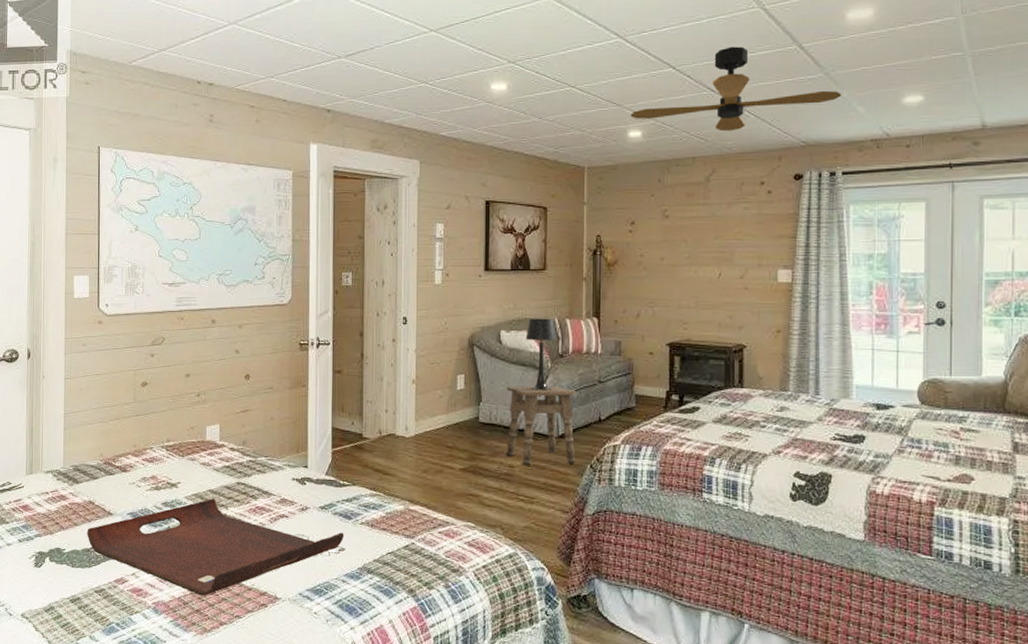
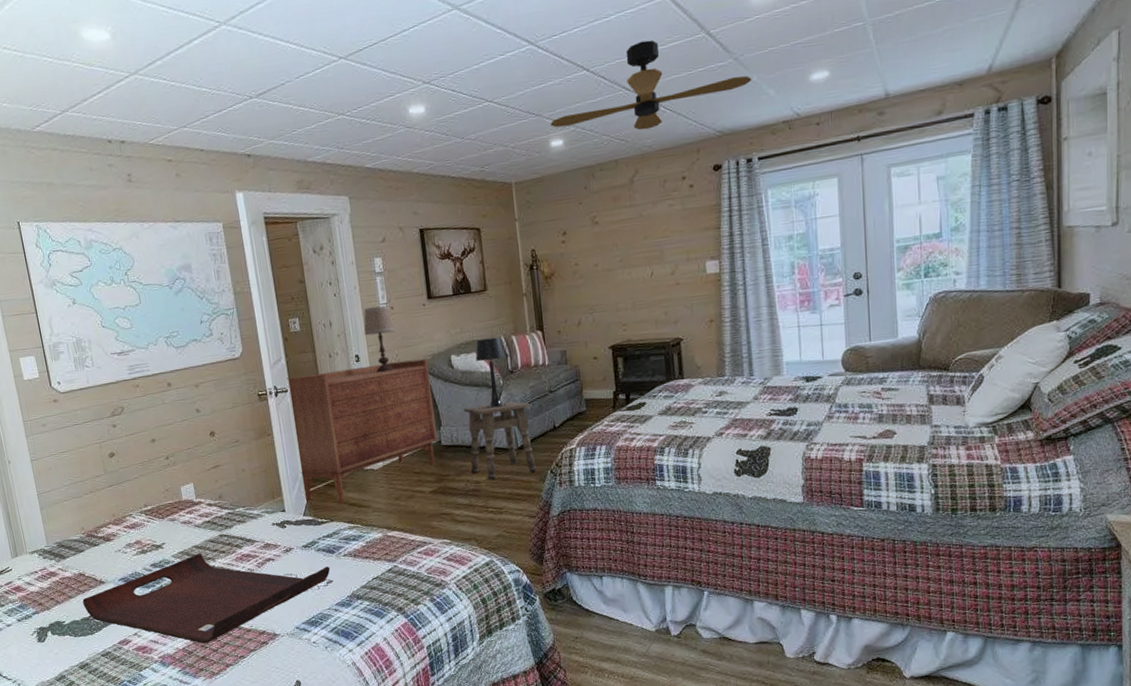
sideboard: none [329,329,477,468] -> present [286,358,438,503]
table lamp: none [415,272,448,339] -> present [363,305,396,373]

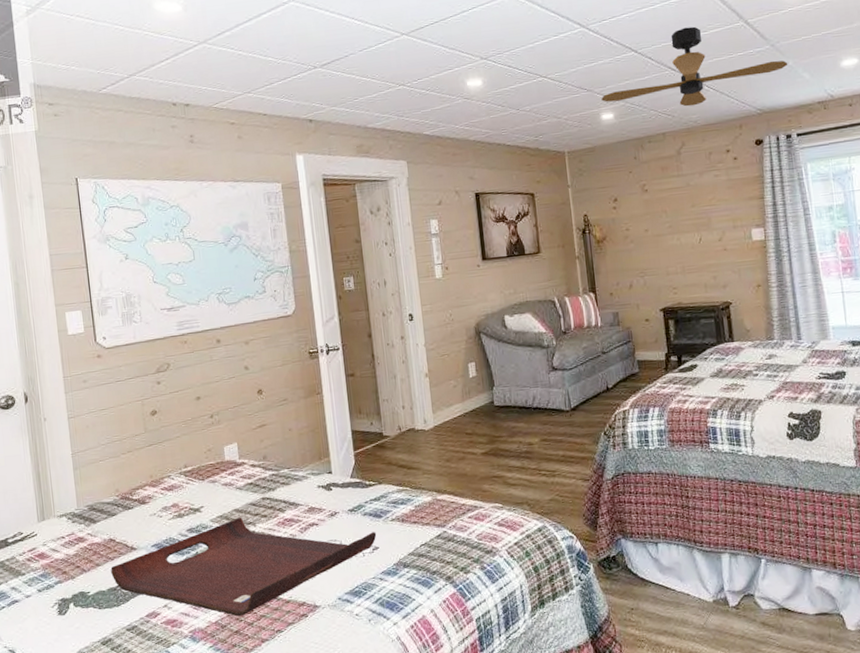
sideboard: present [286,358,438,503] -> none [339,318,490,465]
table lamp: present [363,305,396,373] -> none [418,266,450,332]
side table: present [463,401,537,480] -> none [516,361,590,442]
table lamp: present [475,337,506,408] -> none [528,298,559,369]

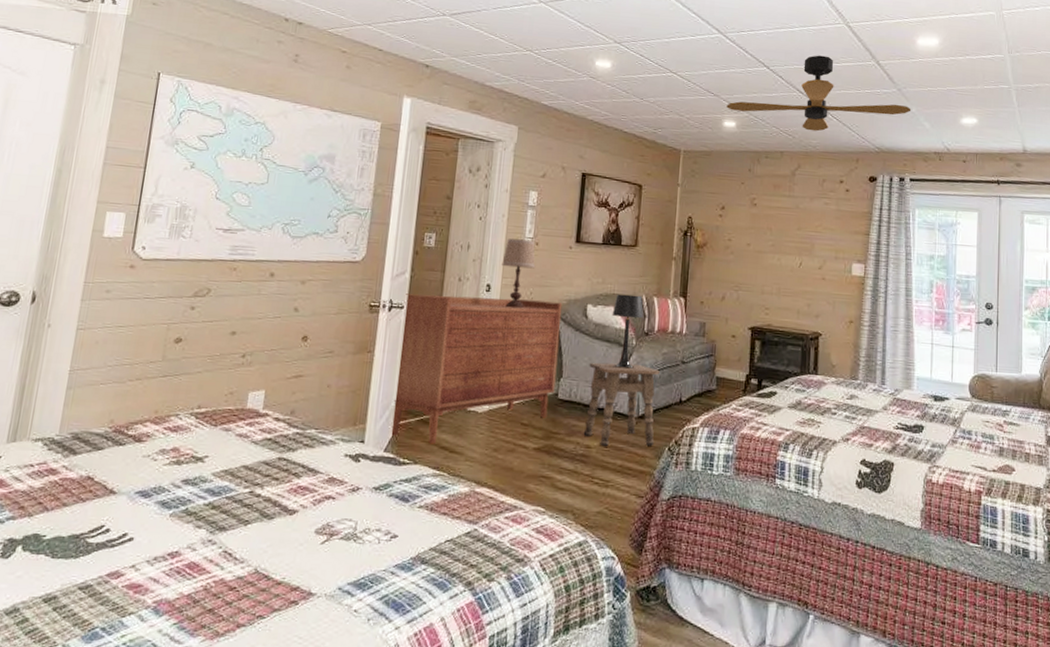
serving tray: present [111,517,377,617] -> none [78,475,399,593]
sideboard: none [339,318,490,465] -> present [391,294,563,444]
table lamp: none [418,266,450,332] -> present [502,238,536,309]
side table: none [516,361,590,442] -> present [583,362,660,447]
table lamp: none [528,298,559,369] -> present [612,294,644,369]

